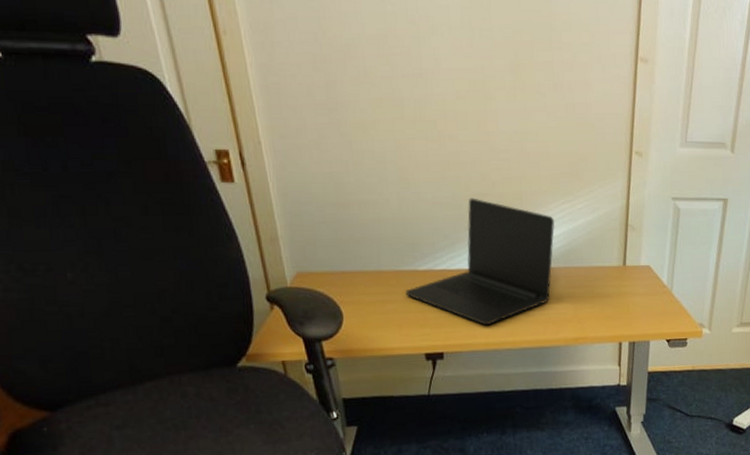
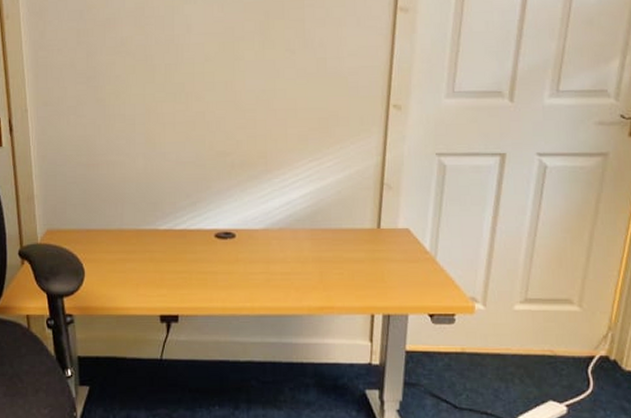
laptop: present [404,198,554,325] -> none [144,157,300,288]

